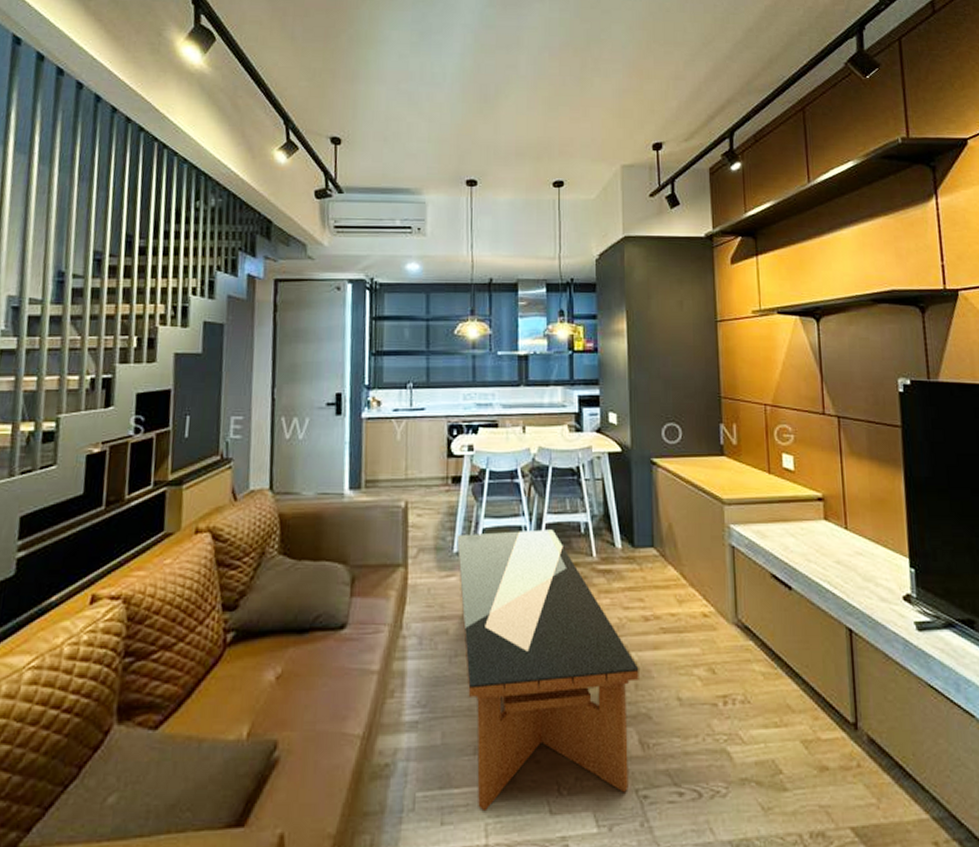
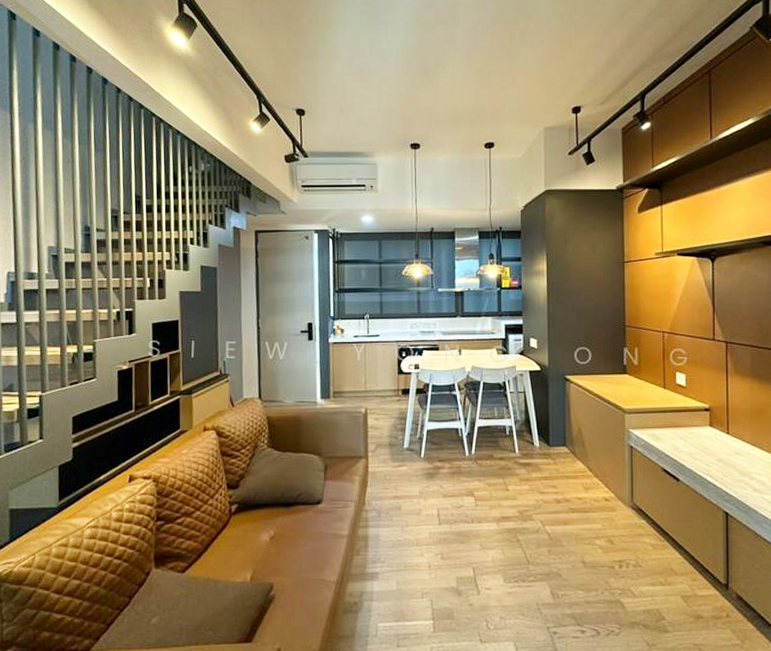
coffee table: present [456,529,639,812] -> none [406,431,552,639]

